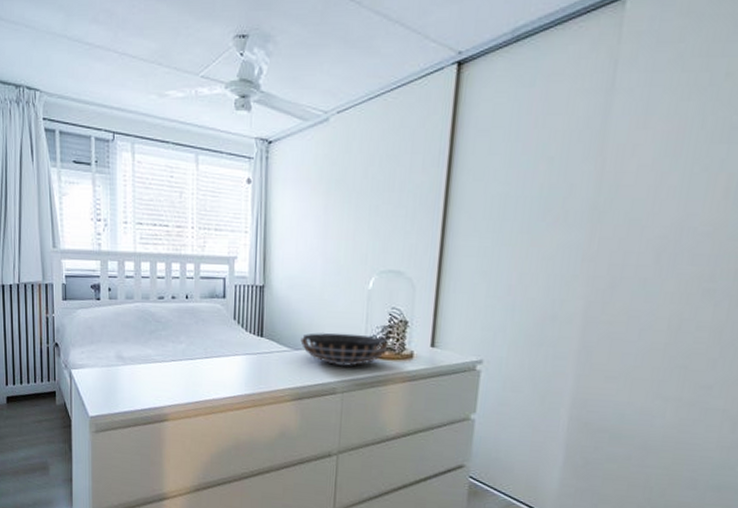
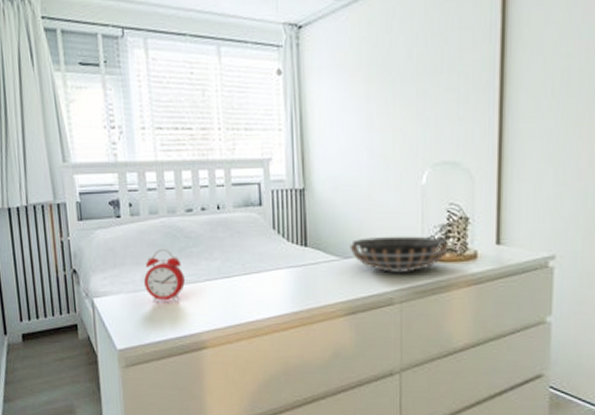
alarm clock: none [117,329,153,379] -> present [144,248,185,303]

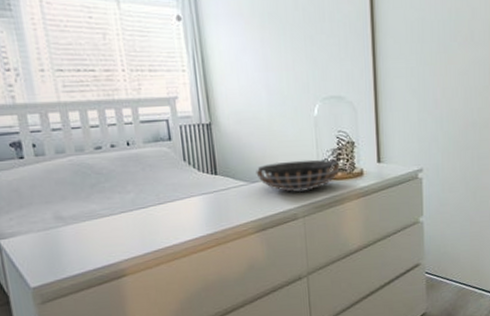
alarm clock: present [144,248,185,303] -> none [55,185,99,239]

